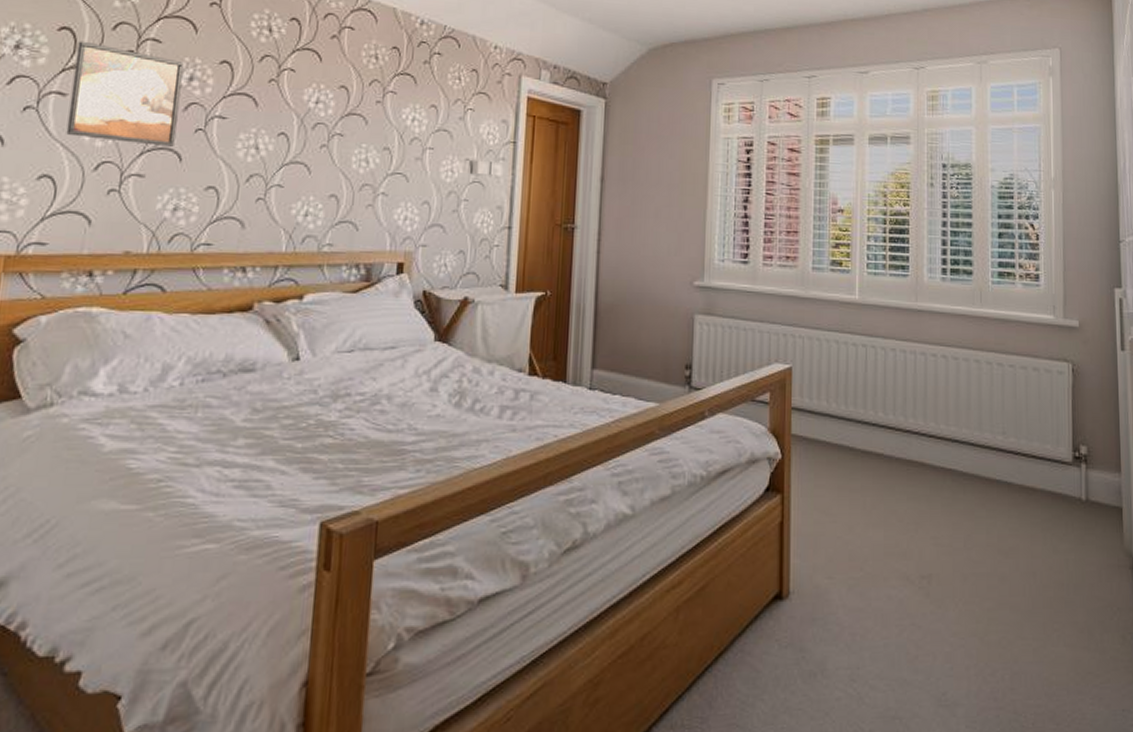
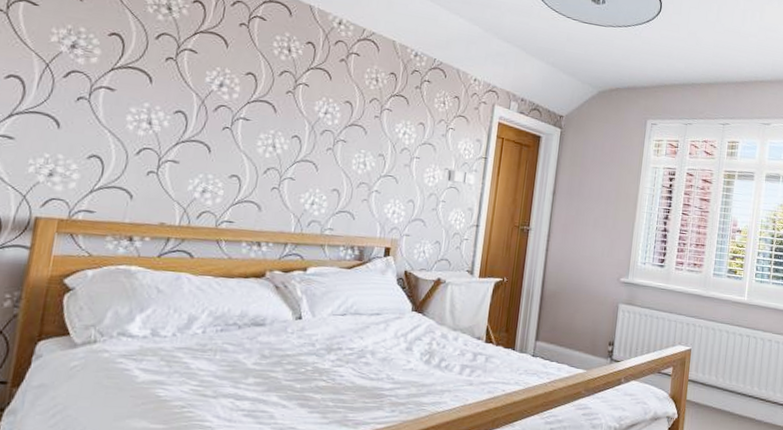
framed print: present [66,41,184,147] -> none [113,46,215,140]

